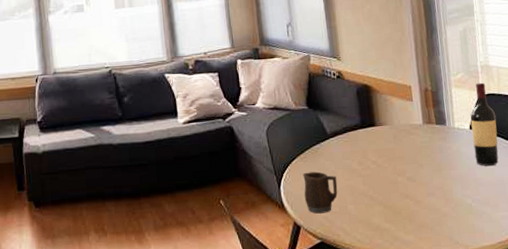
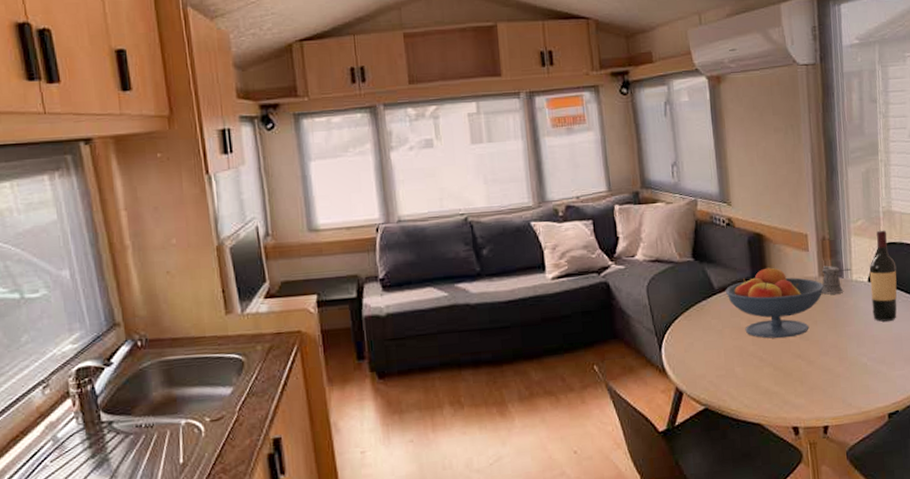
mug: present [303,171,338,214] -> none [687,331,725,378]
fruit bowl: none [337,114,429,180] -> present [725,266,825,339]
pepper shaker: none [425,114,454,141] -> present [821,265,852,295]

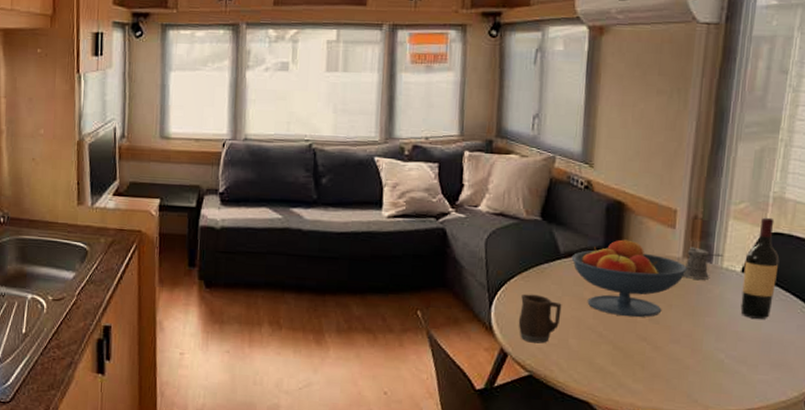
mug: none [687,331,725,378] -> present [518,293,562,344]

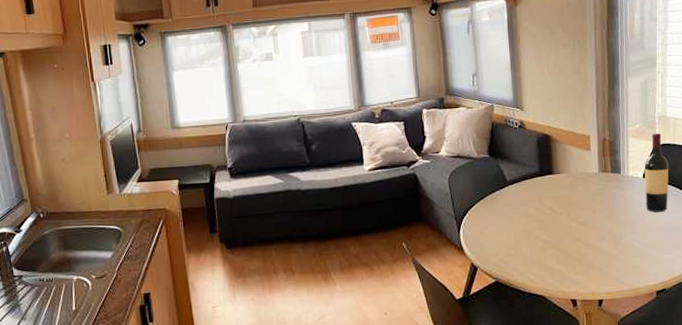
mug: present [518,293,562,344] -> none [482,216,514,256]
fruit bowl: present [571,238,688,318] -> none [516,163,604,225]
pepper shaker: present [683,246,724,280] -> none [601,163,628,188]

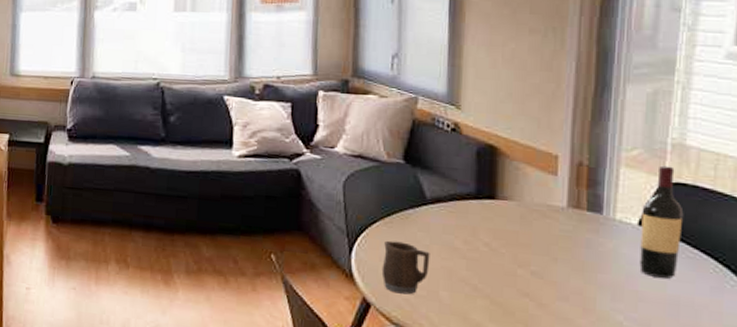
mug: none [482,216,514,256] -> present [381,240,430,295]

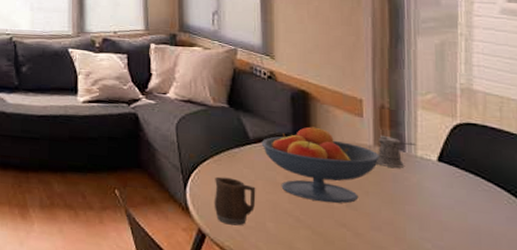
fruit bowl: none [439,184,575,271] -> present [261,125,381,204]
pepper shaker: none [569,195,616,233] -> present [377,135,416,168]
wine bottle: present [639,165,684,279] -> none [439,108,477,210]

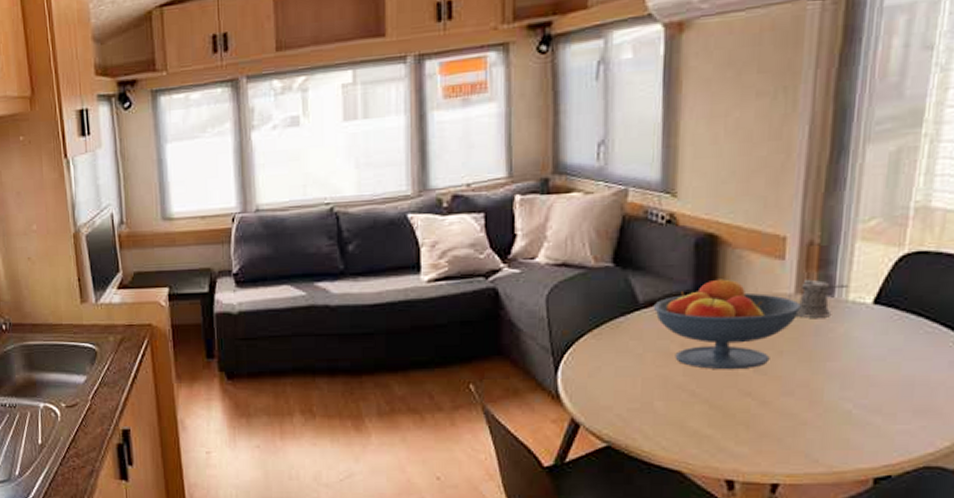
mug: present [214,176,256,226] -> none [590,353,644,409]

